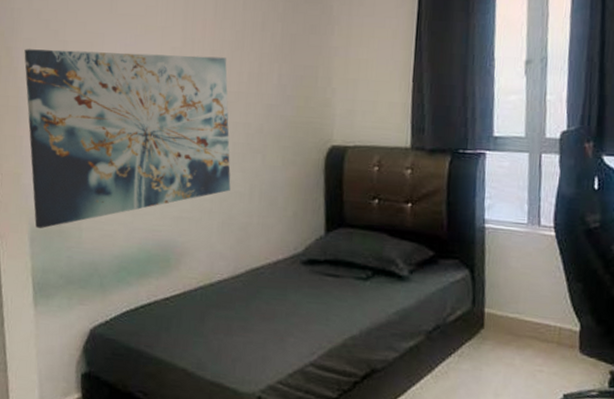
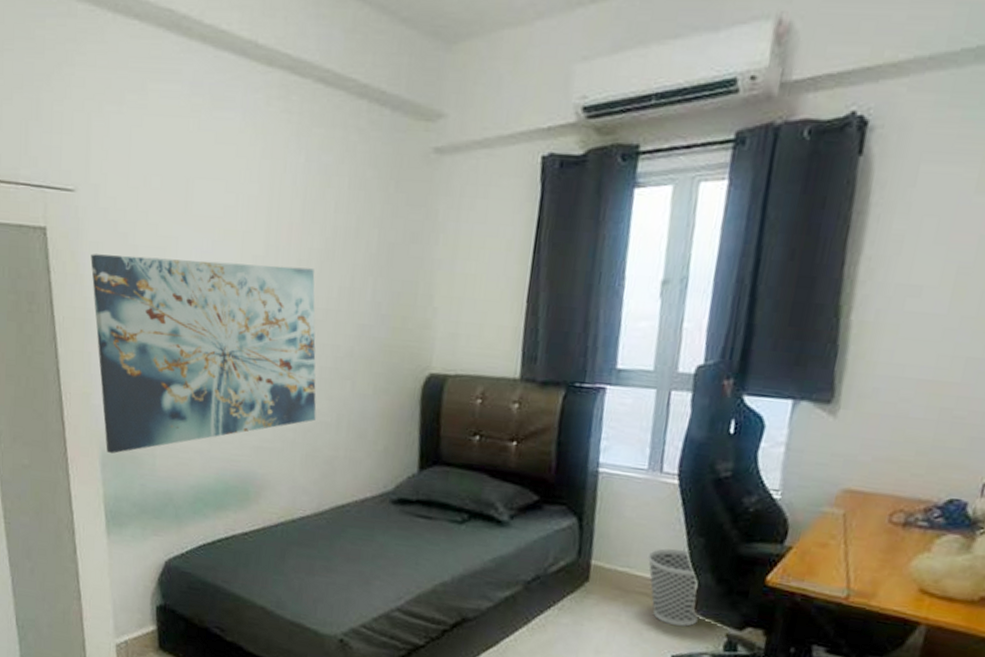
wastebasket: none [534,294,585,366] -> present [647,548,700,627]

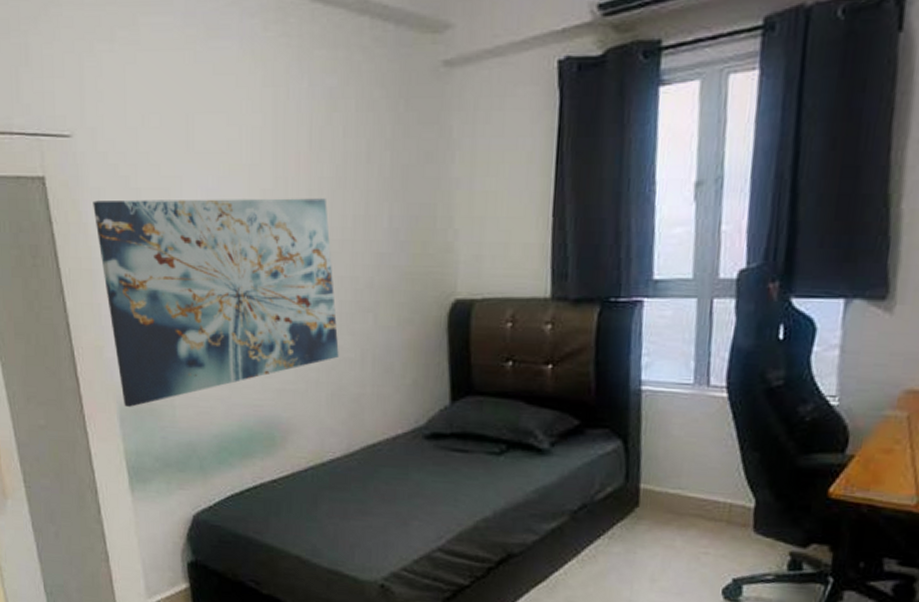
wastebasket: present [647,548,700,627] -> none [699,465,760,547]

